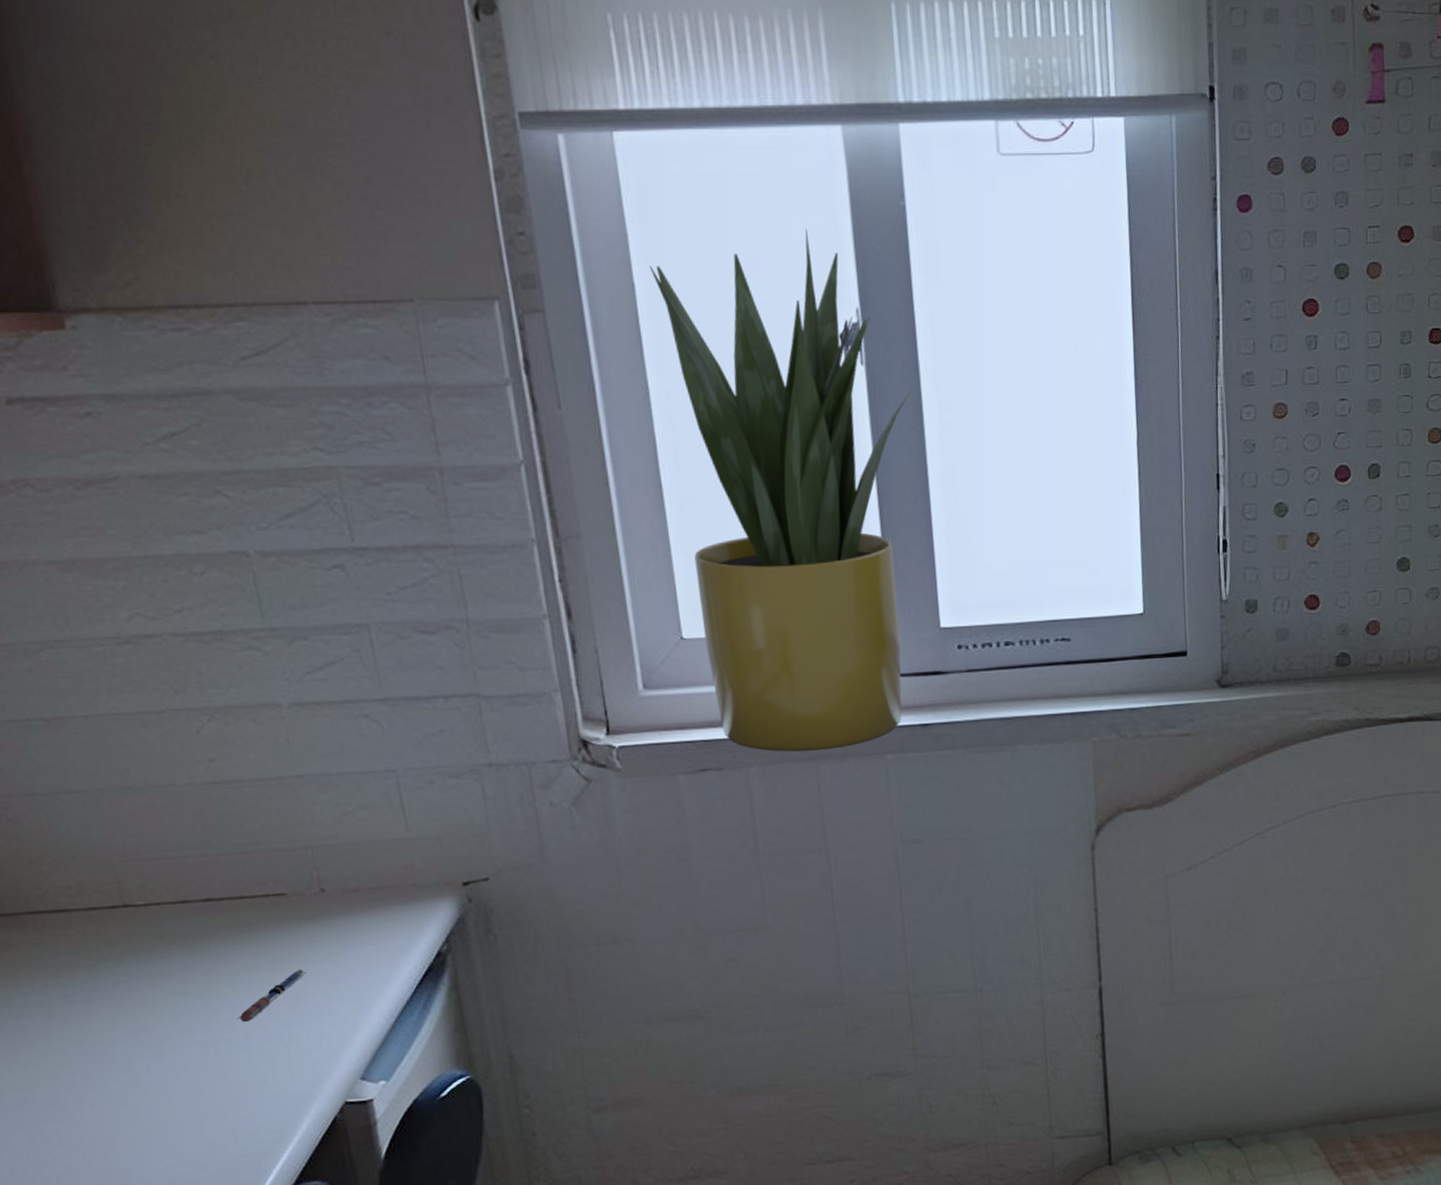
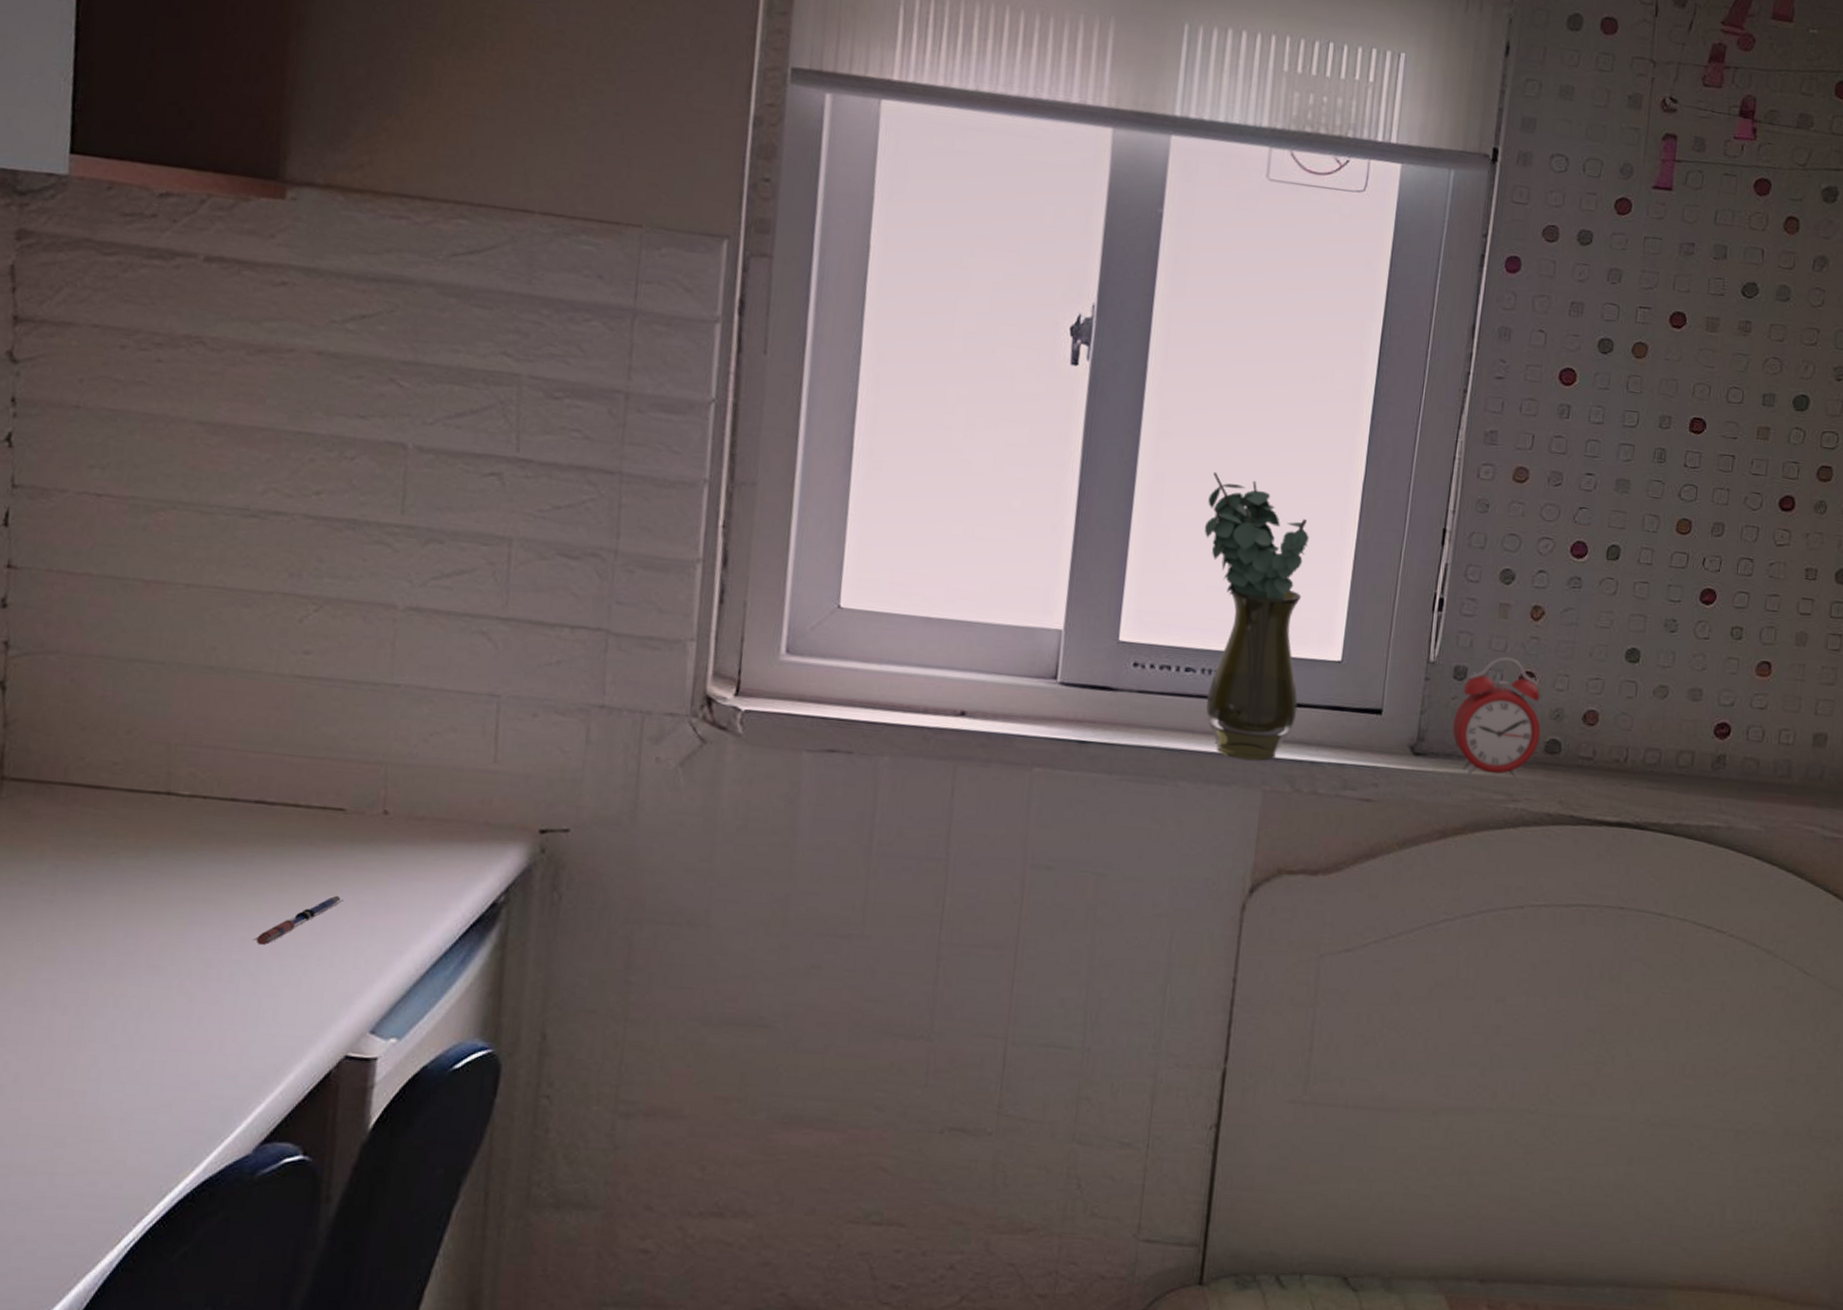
planter: present [649,229,912,752] -> none [861,220,1135,752]
vase: none [998,454,1112,718] -> present [1204,471,1309,762]
alarm clock: none [1252,584,1331,699] -> present [1453,656,1541,781]

